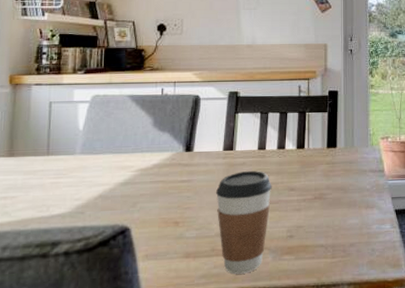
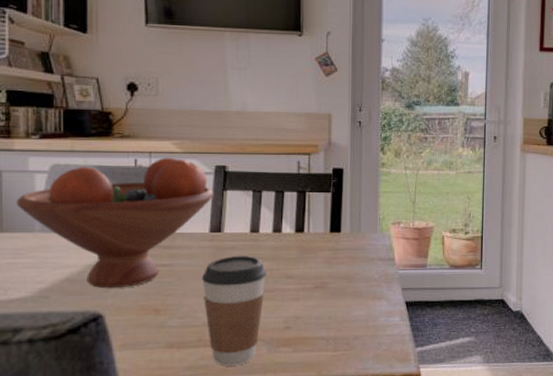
fruit bowl: none [61,86,228,204] -> present [16,157,214,289]

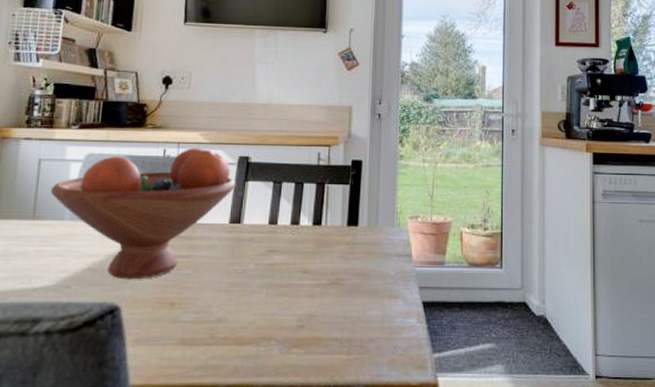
coffee cup: present [202,256,267,366] -> none [219,248,283,367]

